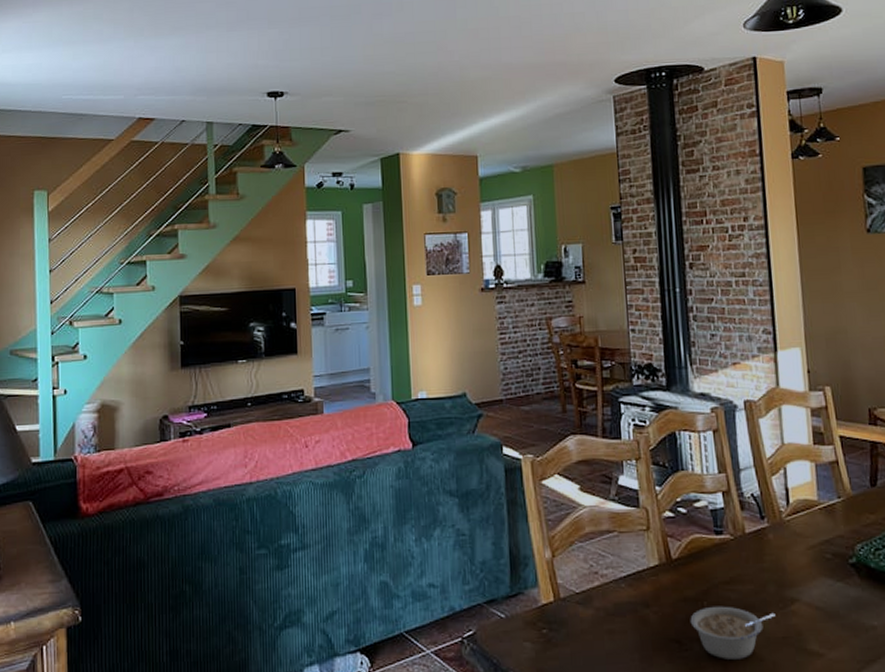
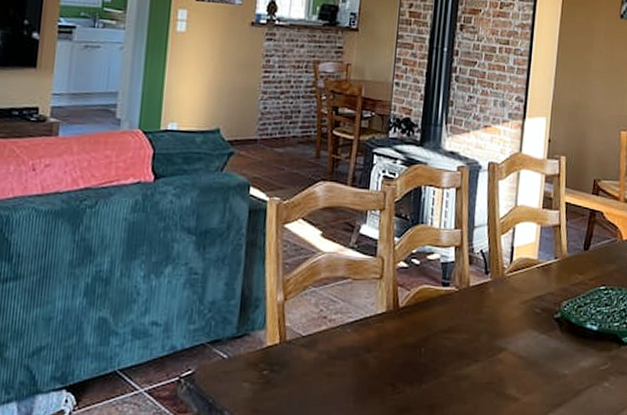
legume: present [690,606,776,659] -> none [406,353,484,402]

